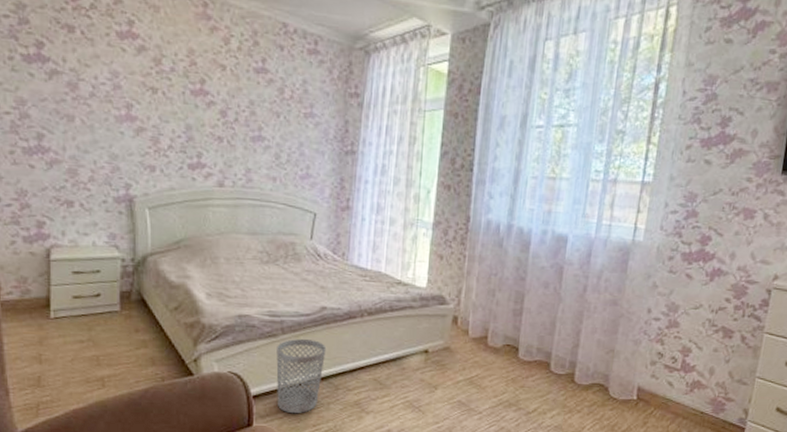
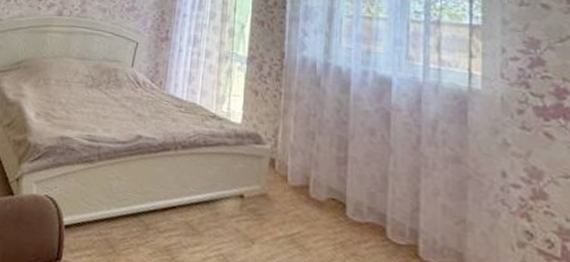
wastebasket: present [276,338,327,414] -> none [87,167,140,253]

